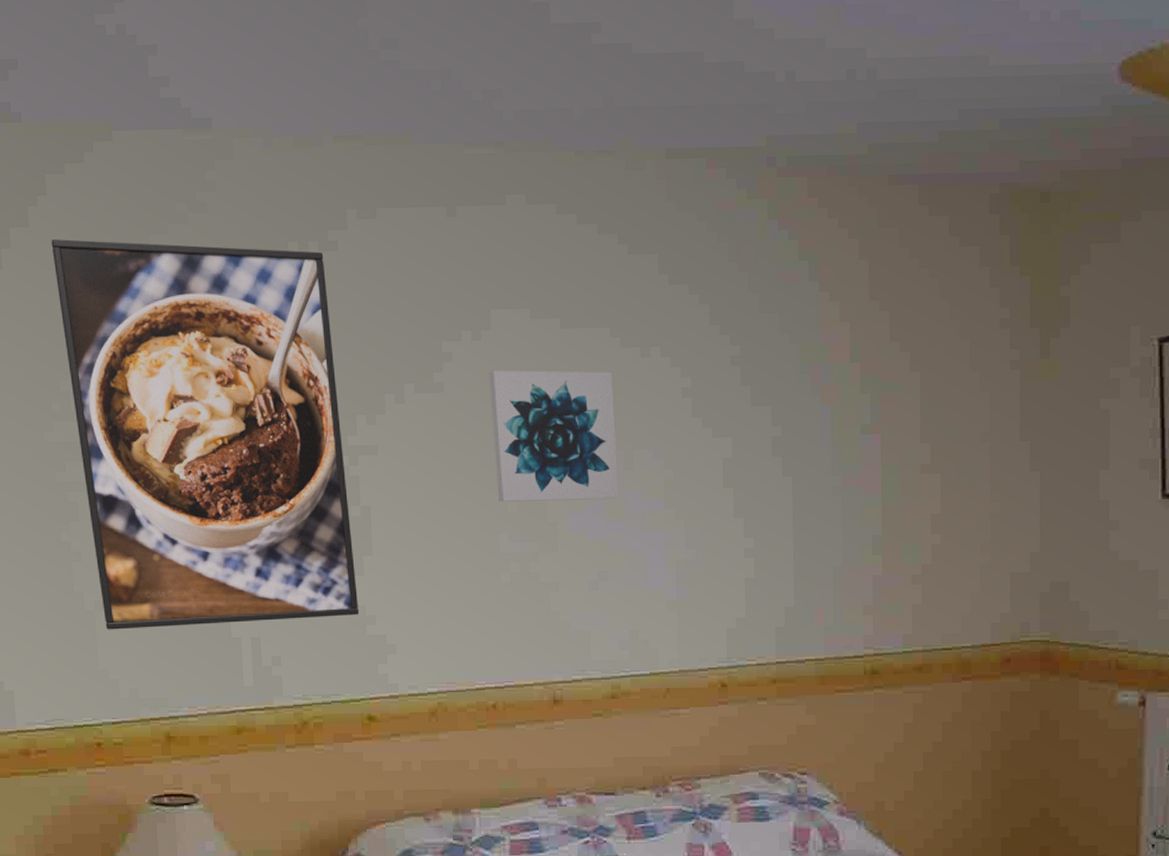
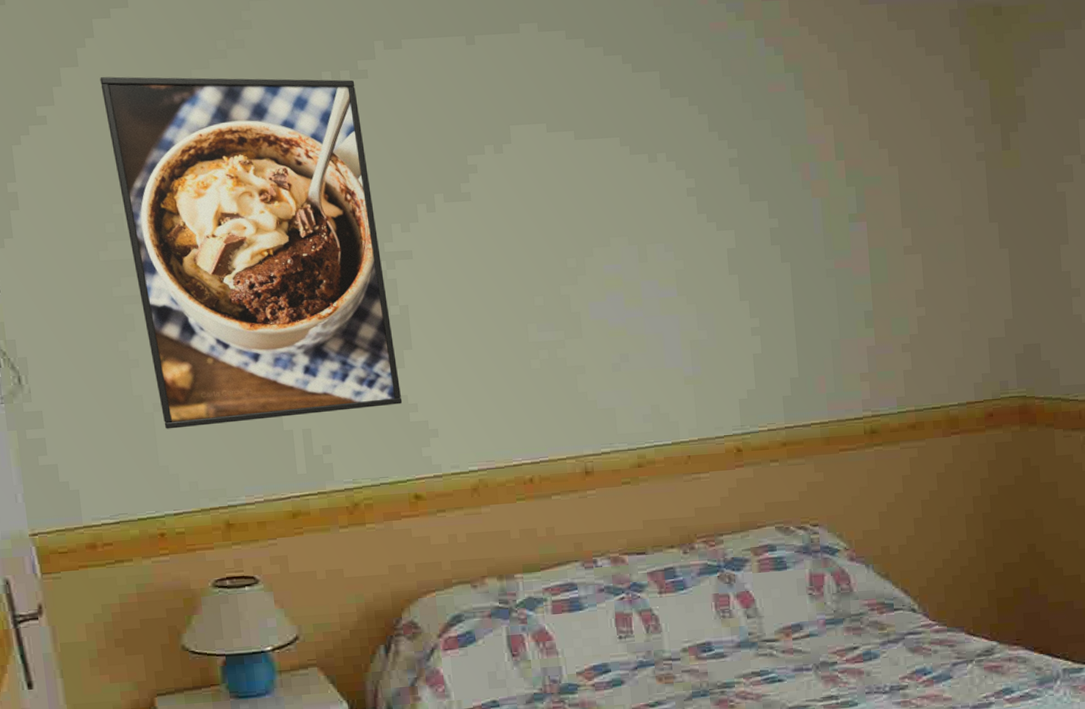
wall art: present [489,370,619,502] -> none [511,176,635,296]

